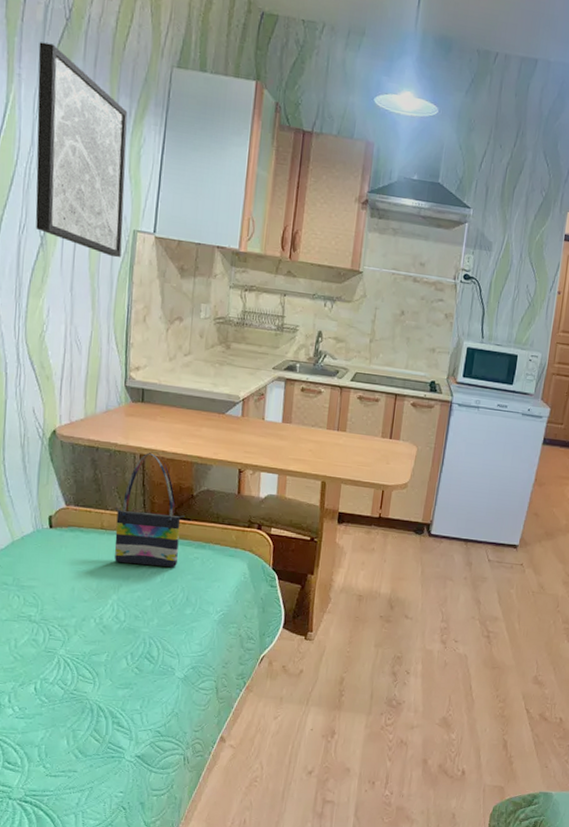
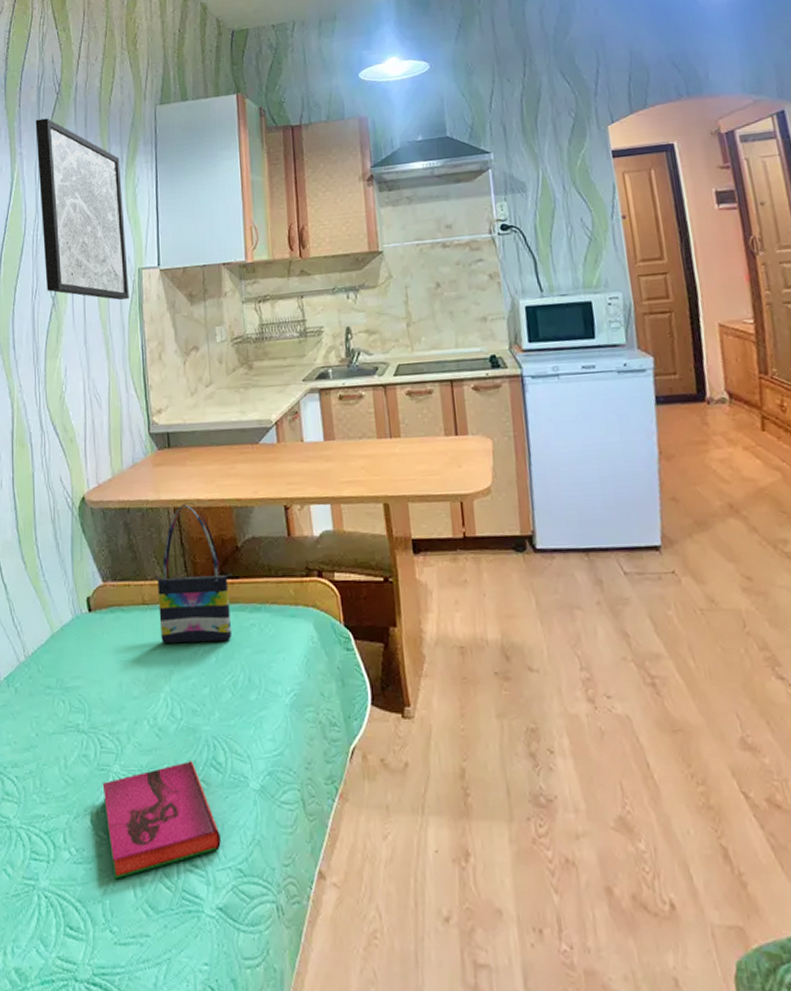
hardback book: none [48,652,146,732] -> present [102,761,221,879]

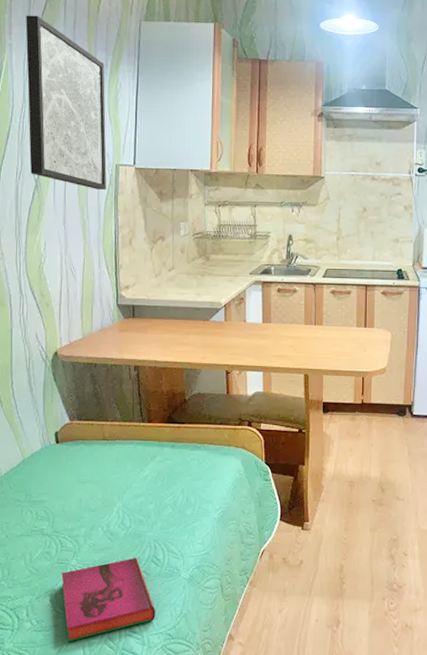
tote bag: present [155,501,232,644] -> none [114,361,179,471]

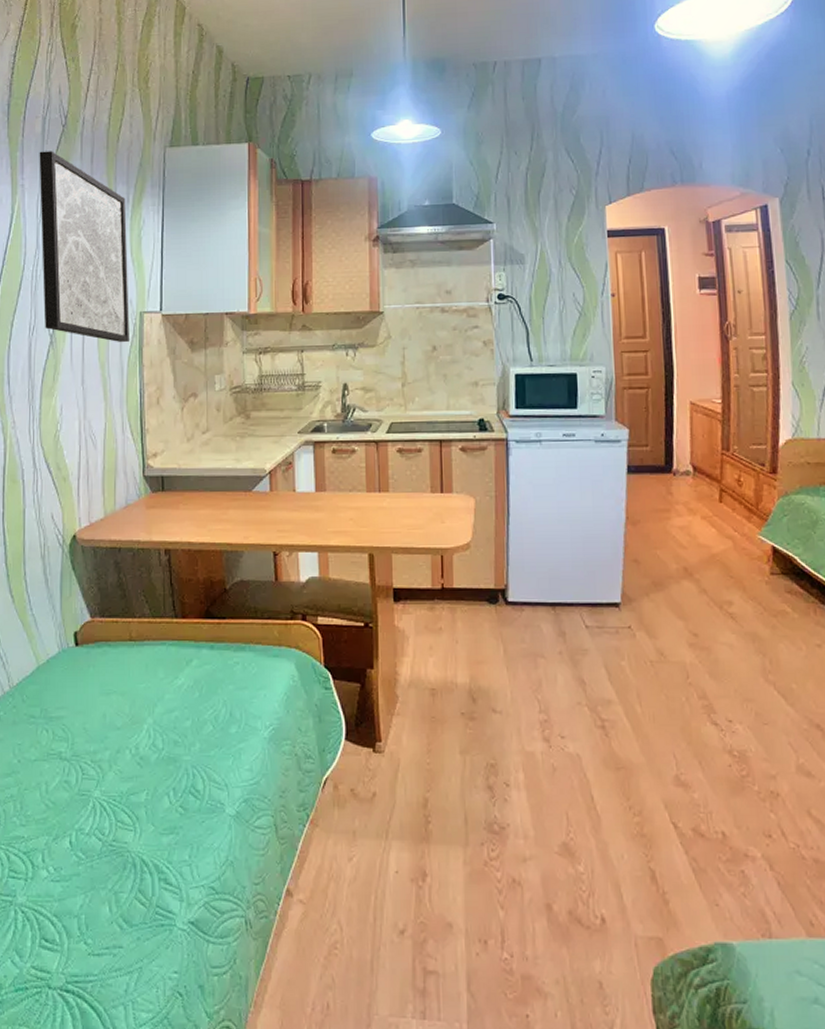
hardback book: present [61,557,155,642] -> none [82,788,195,896]

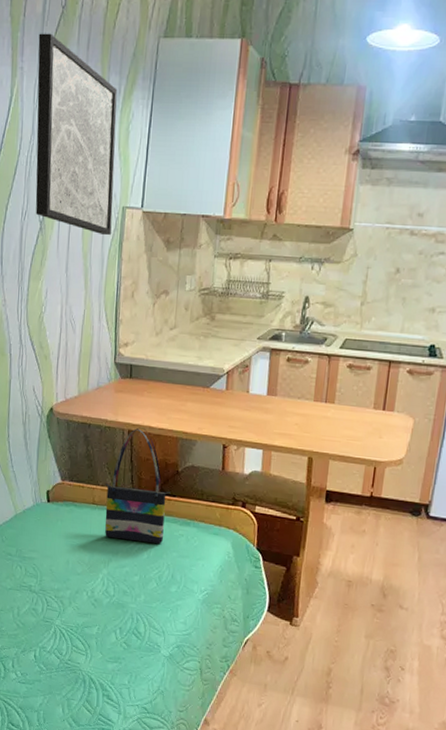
tote bag: none [143,543,219,679] -> present [105,426,170,544]

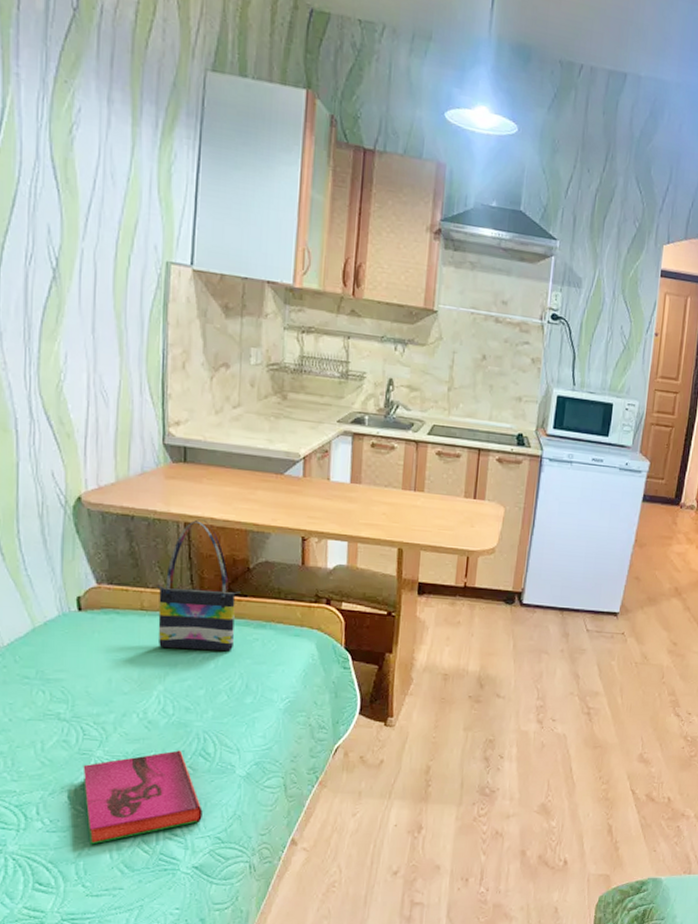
wall art: present [35,33,117,235] -> none [40,35,154,293]
hardback book: none [45,627,133,699] -> present [83,750,203,845]

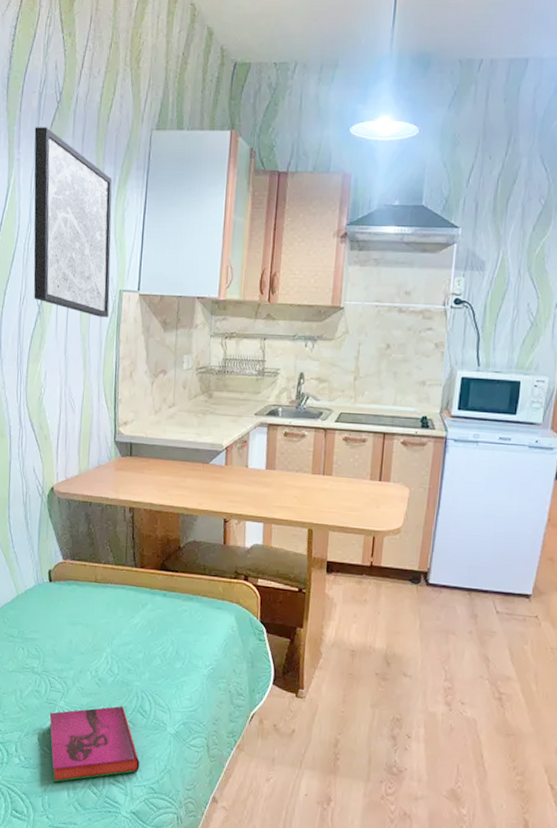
wall art: none [40,35,154,293] -> present [33,127,112,317]
tote bag: present [156,518,240,652] -> none [107,503,173,621]

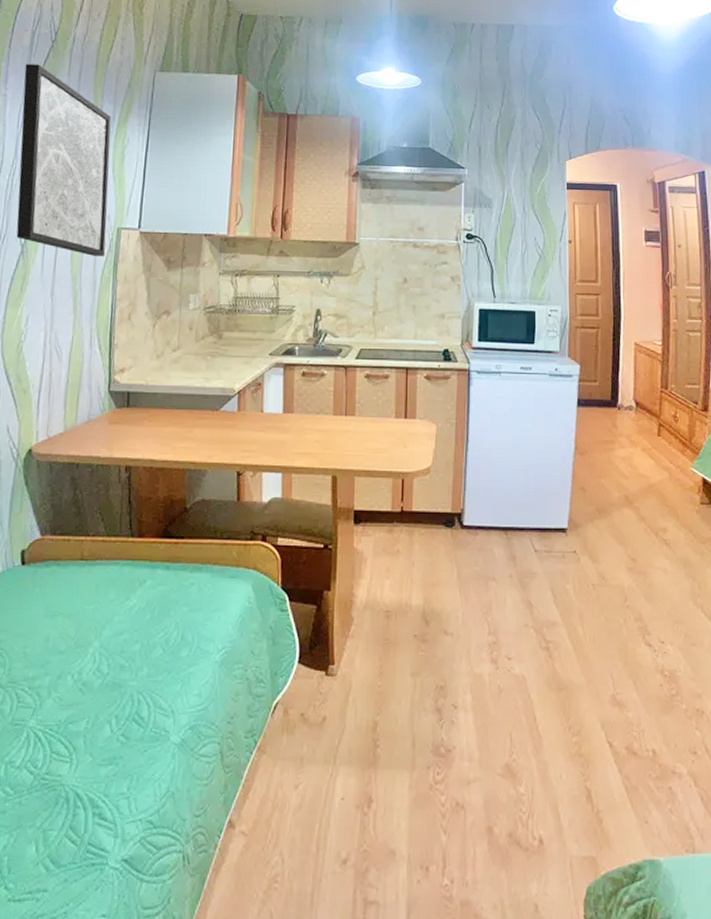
hardback book: present [49,706,140,783] -> none [14,715,134,835]

